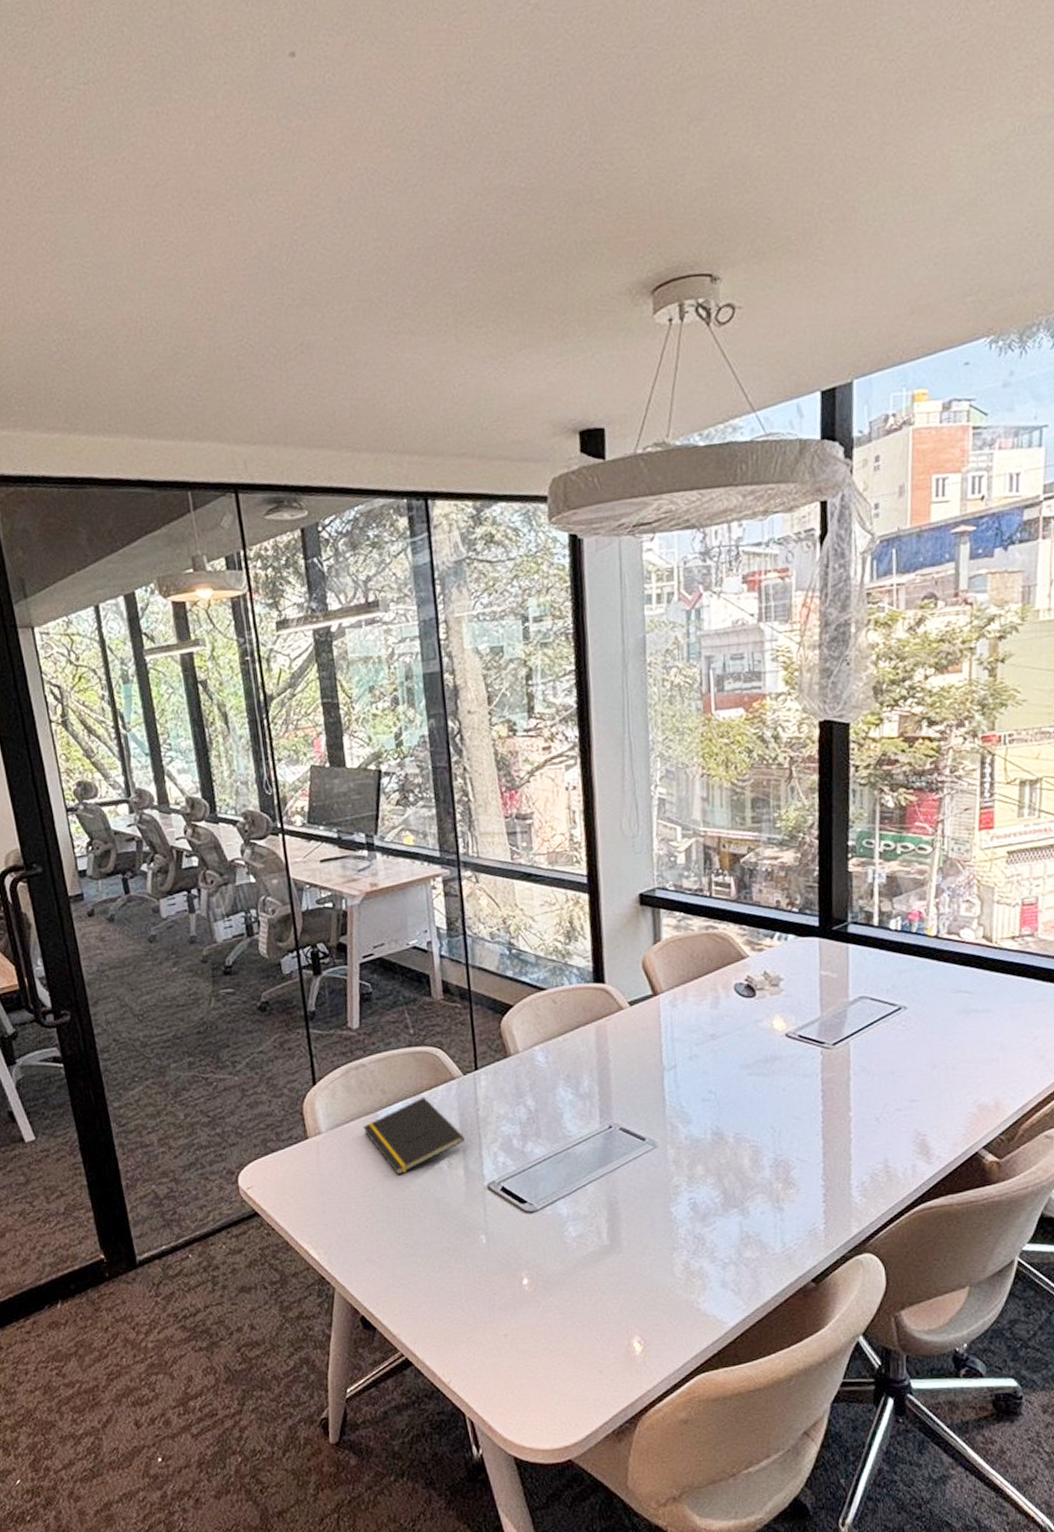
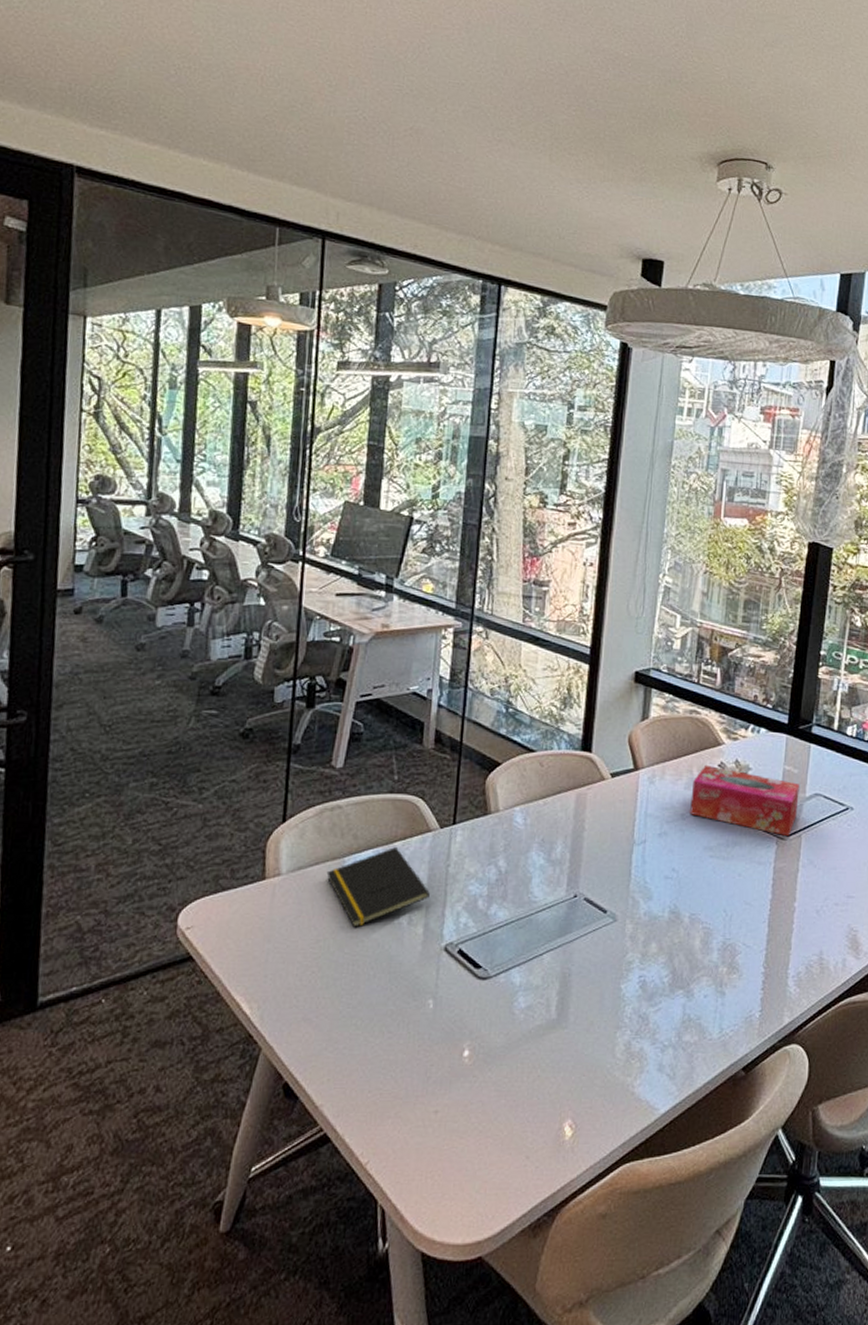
tissue box: none [718,980,842,1046] -> present [690,764,800,837]

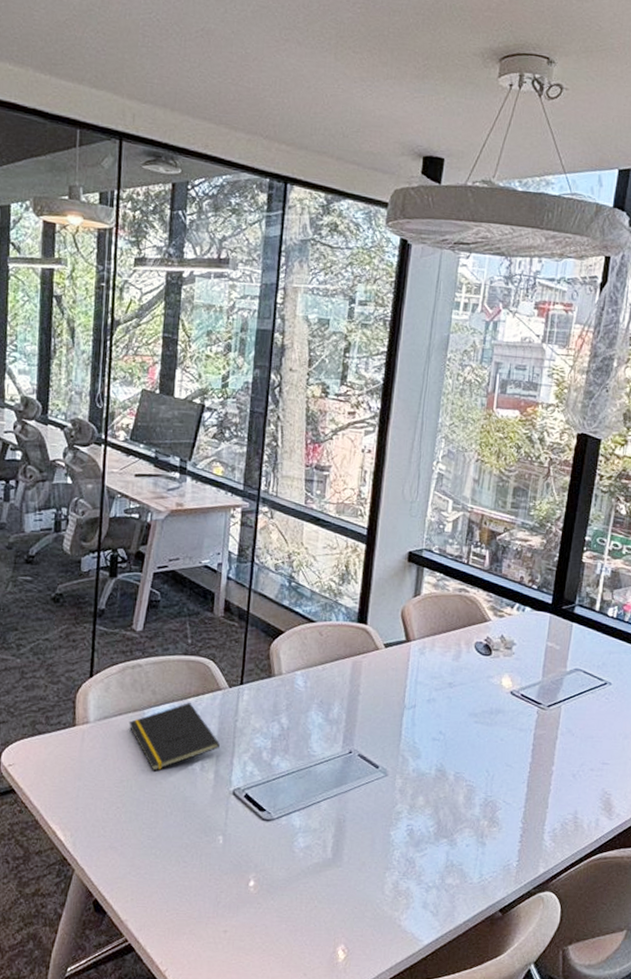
tissue box: present [690,764,800,837] -> none [457,639,561,707]

